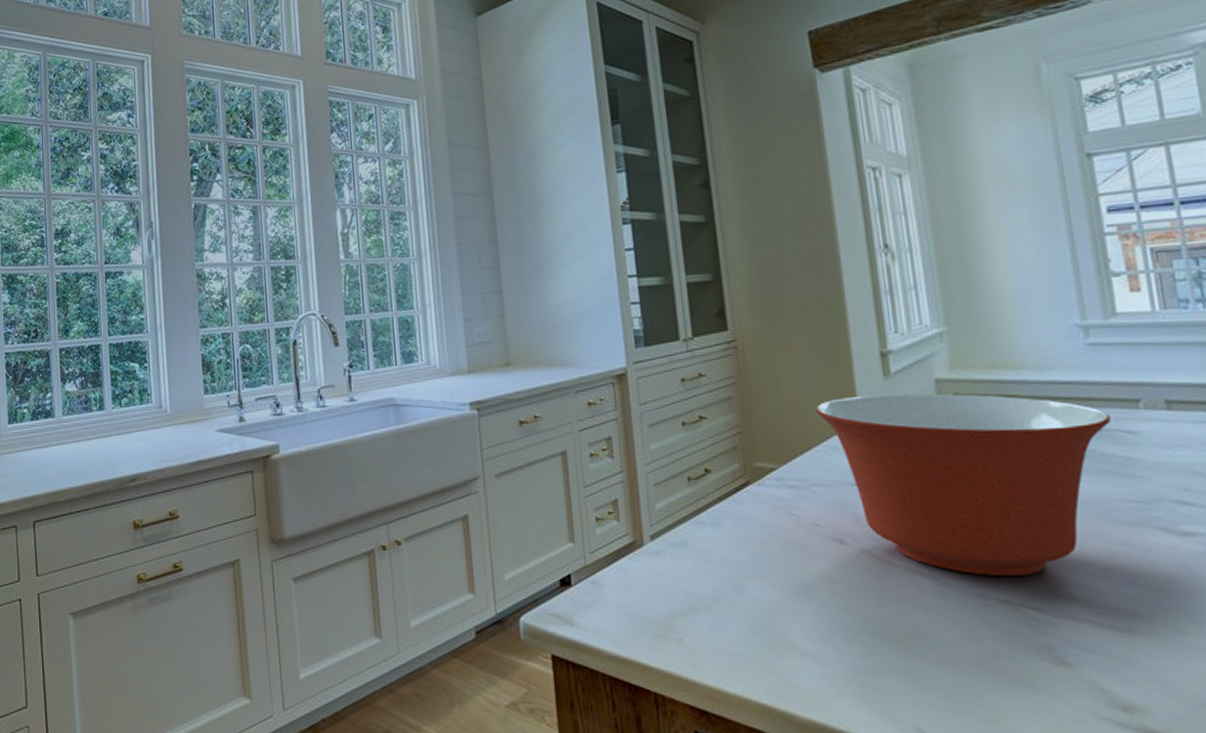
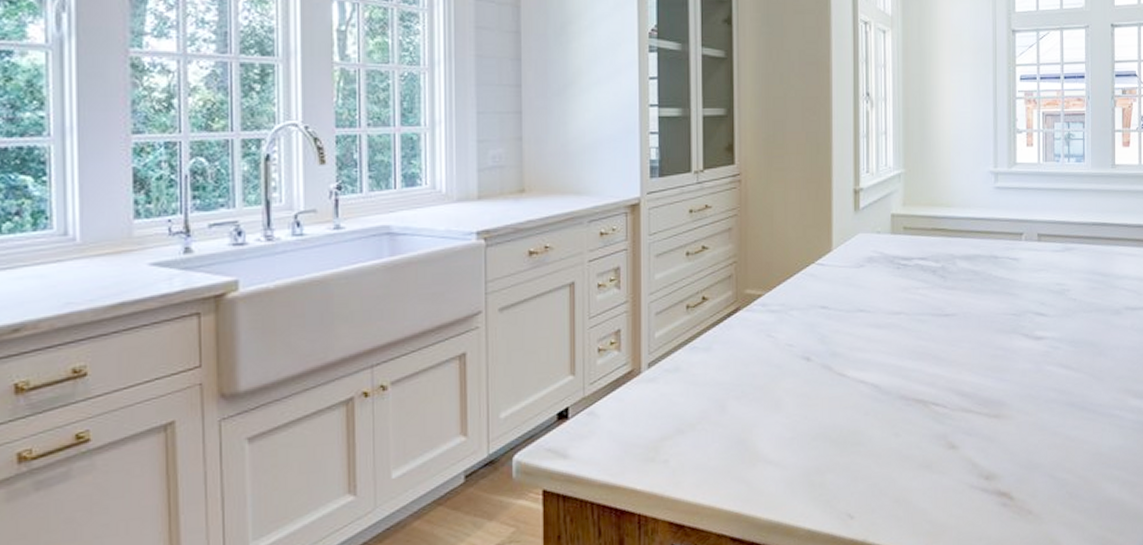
mixing bowl: present [814,393,1111,576] -> none [798,226,1003,381]

